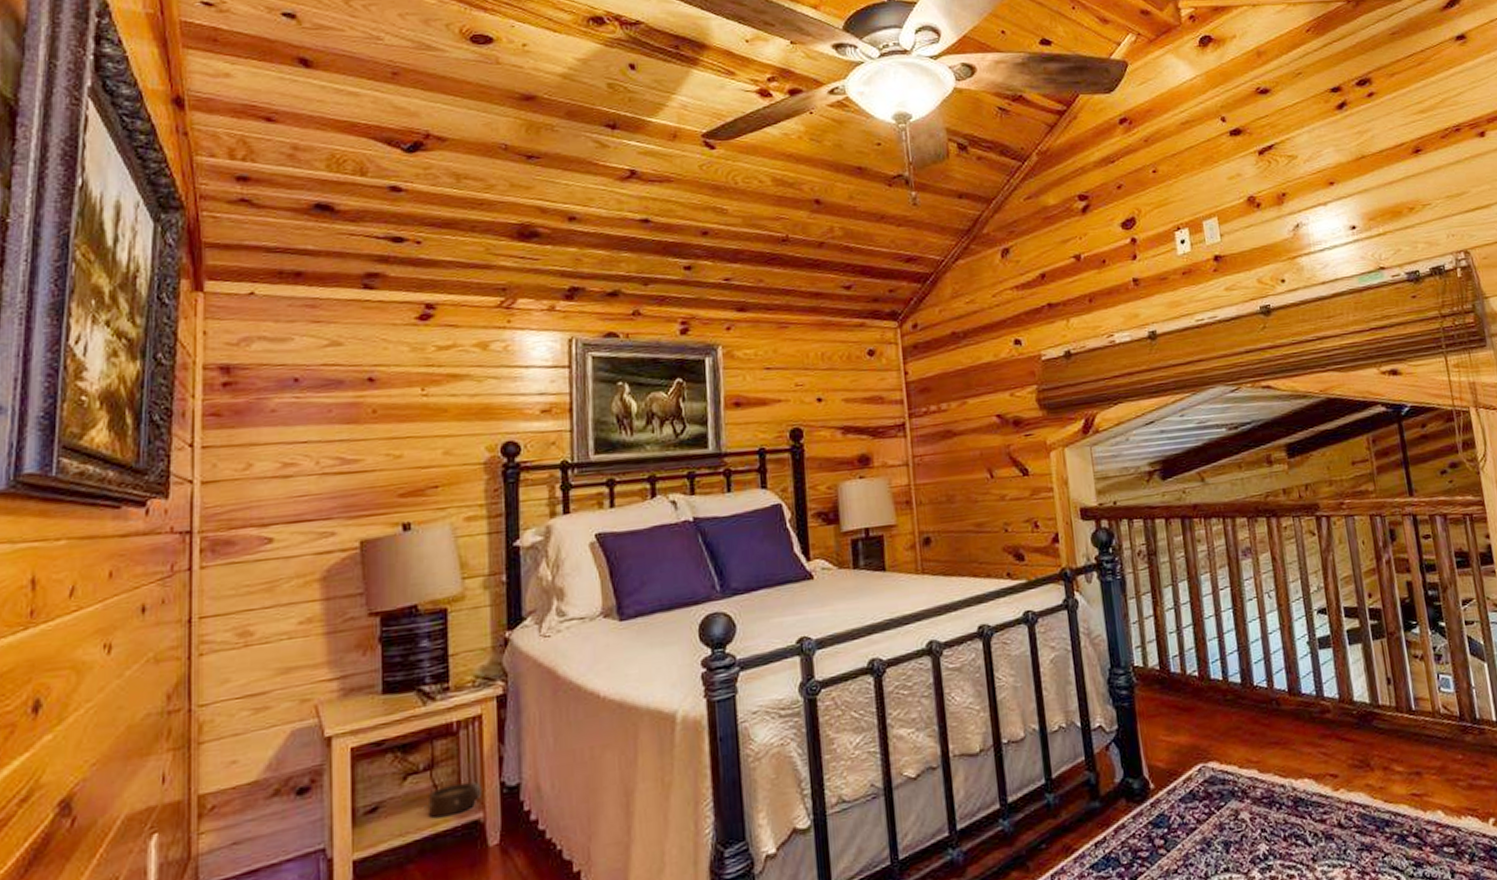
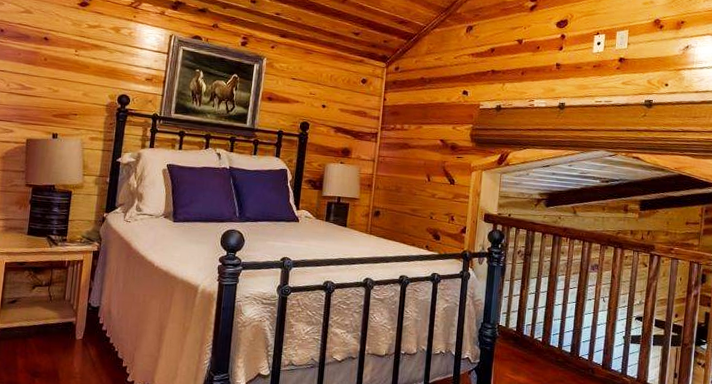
alarm clock: present [424,781,482,818] -> none [42,298,77,316]

